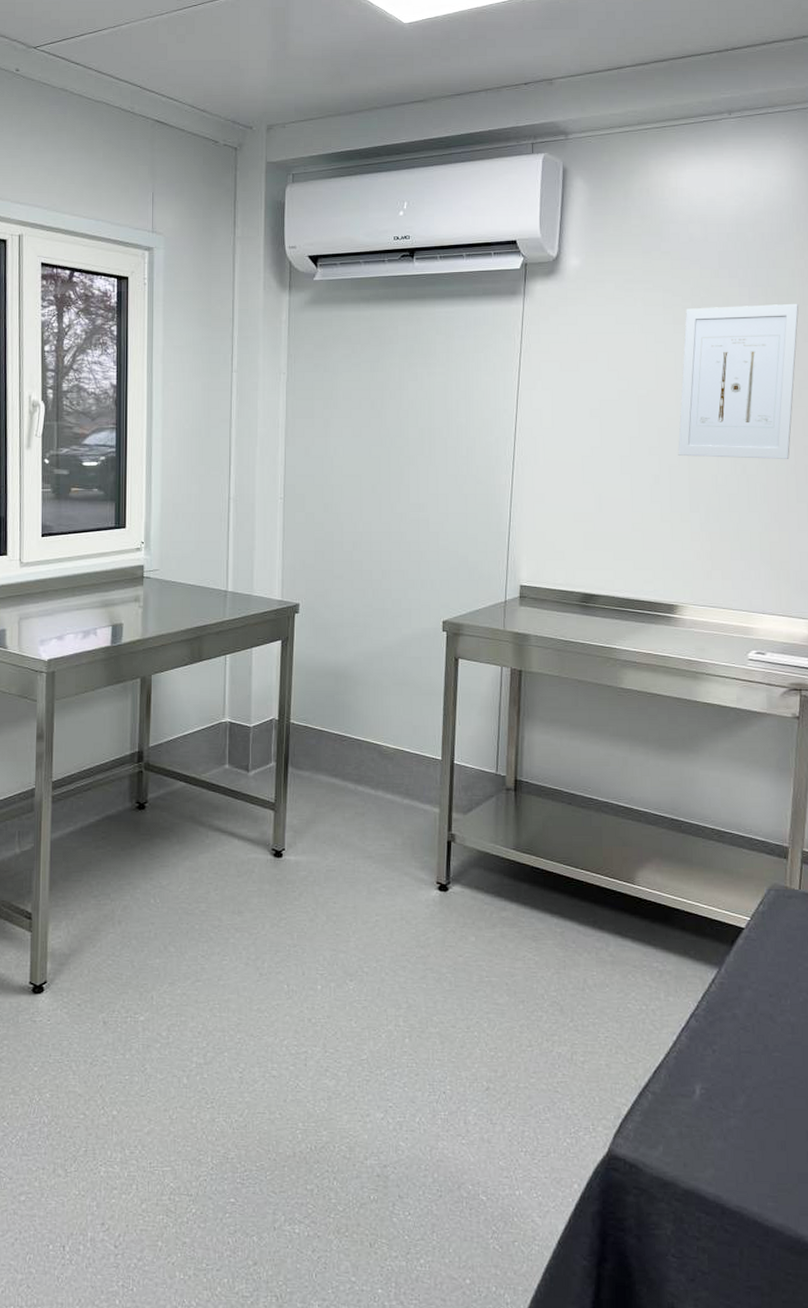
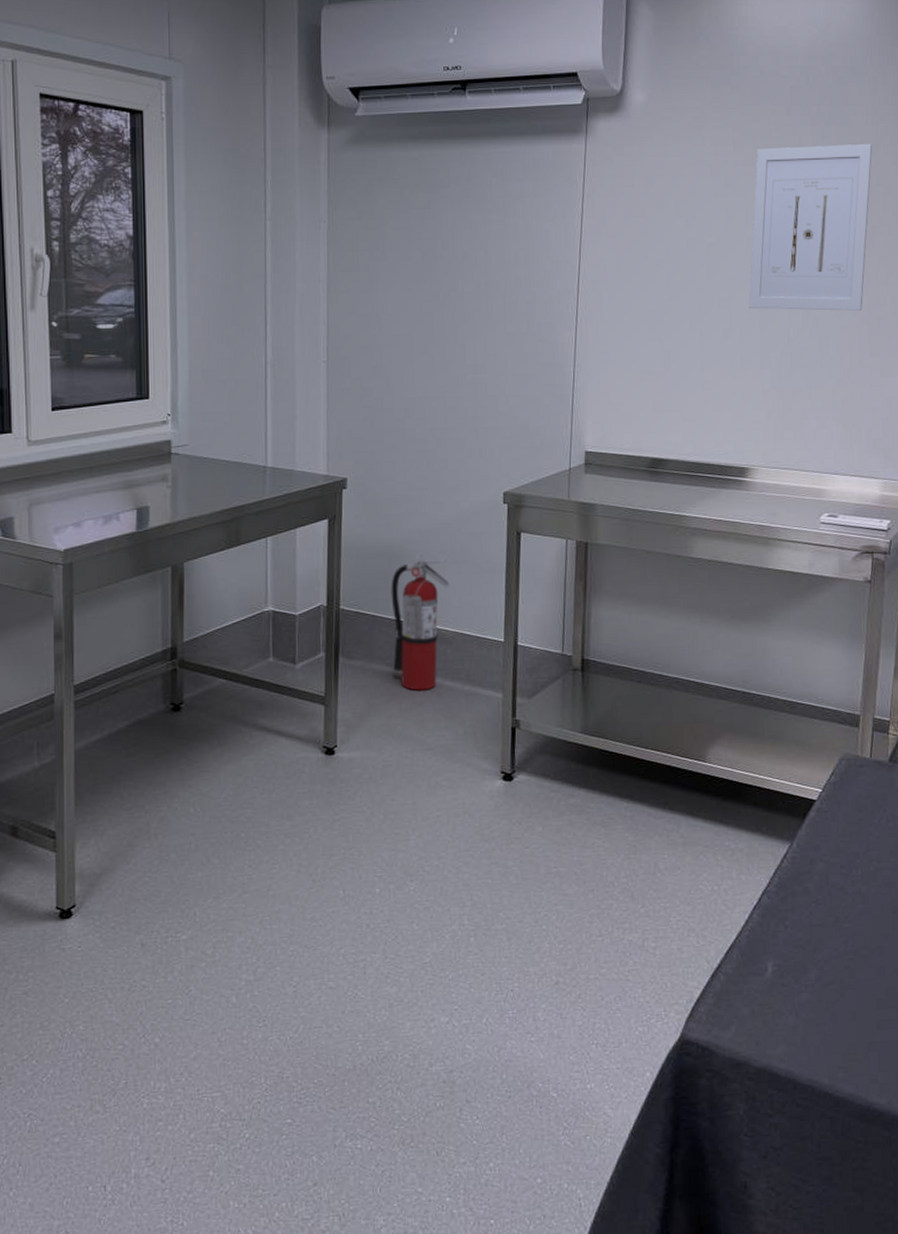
fire extinguisher: none [337,675,392,802] -> present [391,553,450,691]

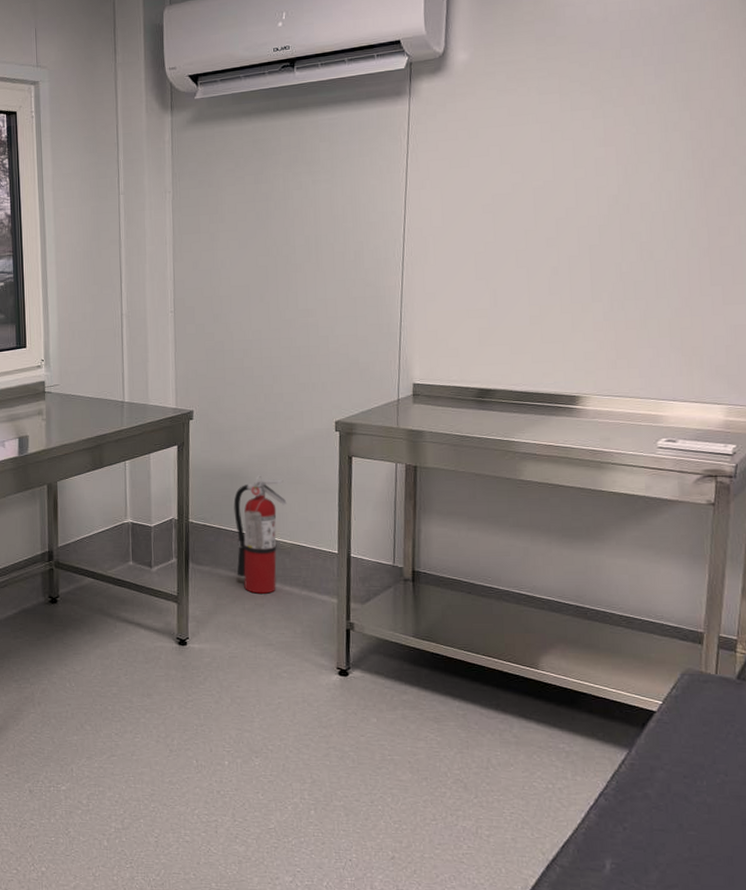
wall art: present [748,143,873,311] -> none [578,77,712,246]

